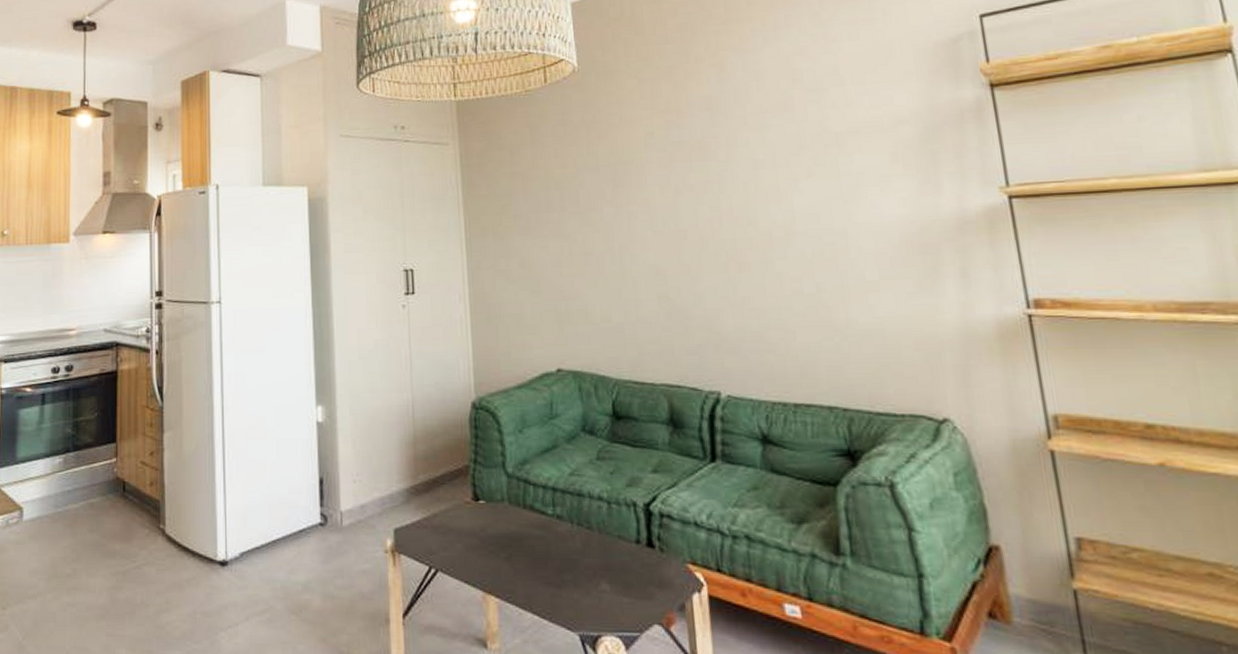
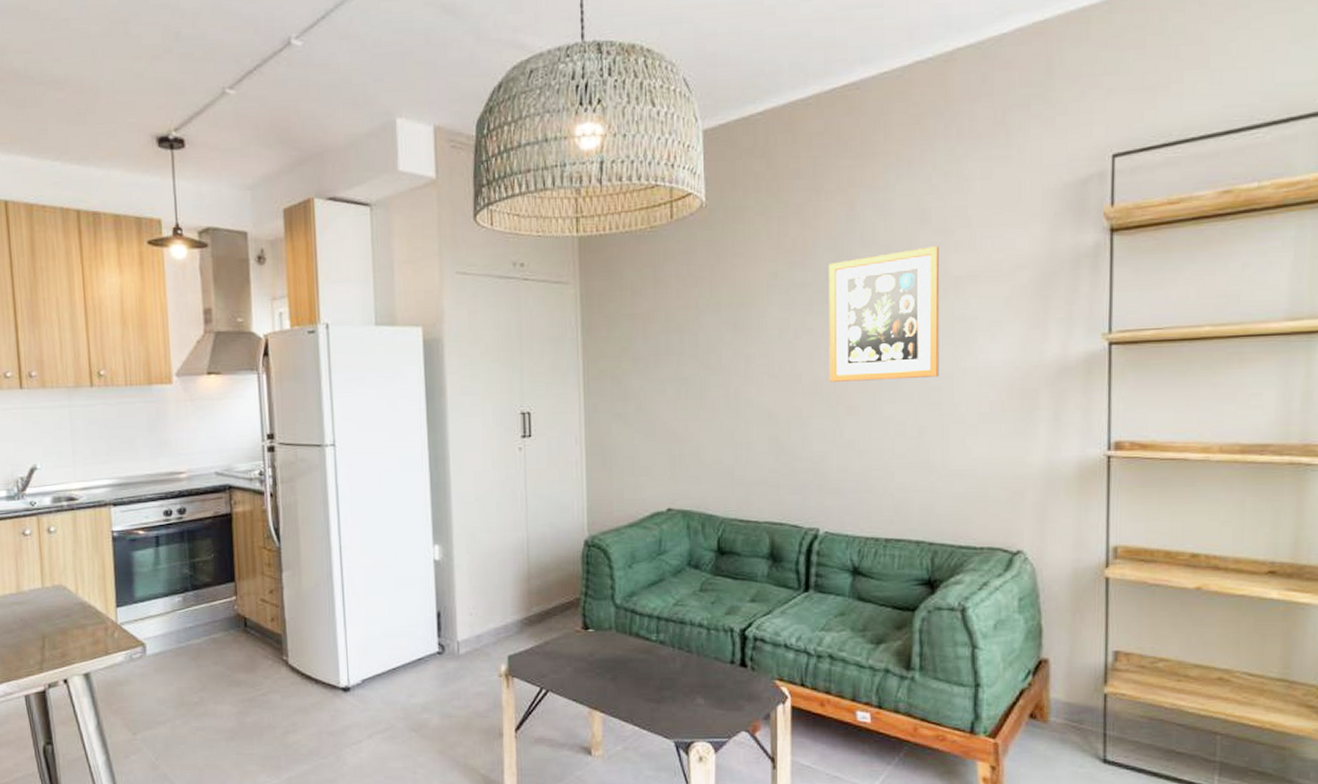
wall art: none [704,104,831,238] -> present [829,246,940,382]

